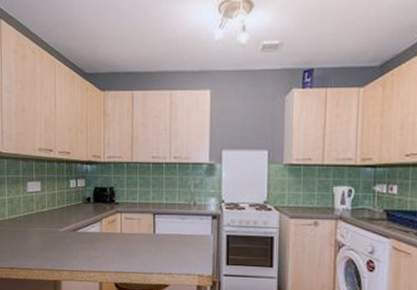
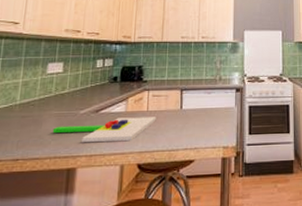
chopping board: none [38,238,130,260] -> present [52,117,156,142]

